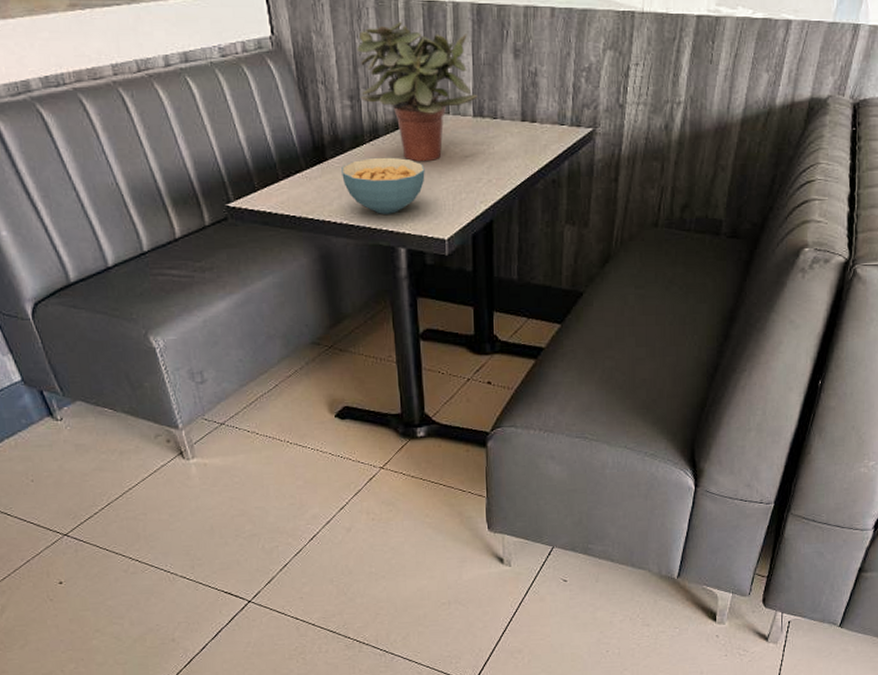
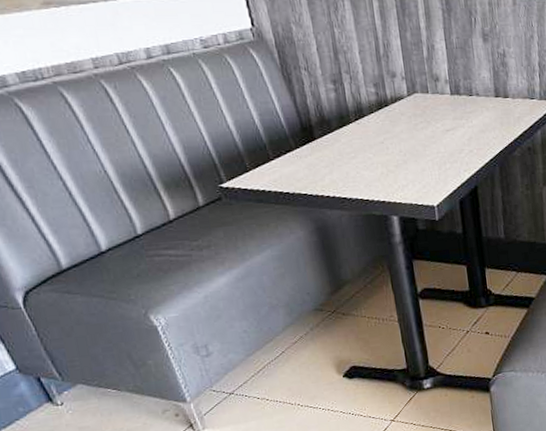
cereal bowl: present [341,157,425,214] -> none [330,134,411,187]
potted plant: present [357,21,478,162] -> none [336,11,453,137]

